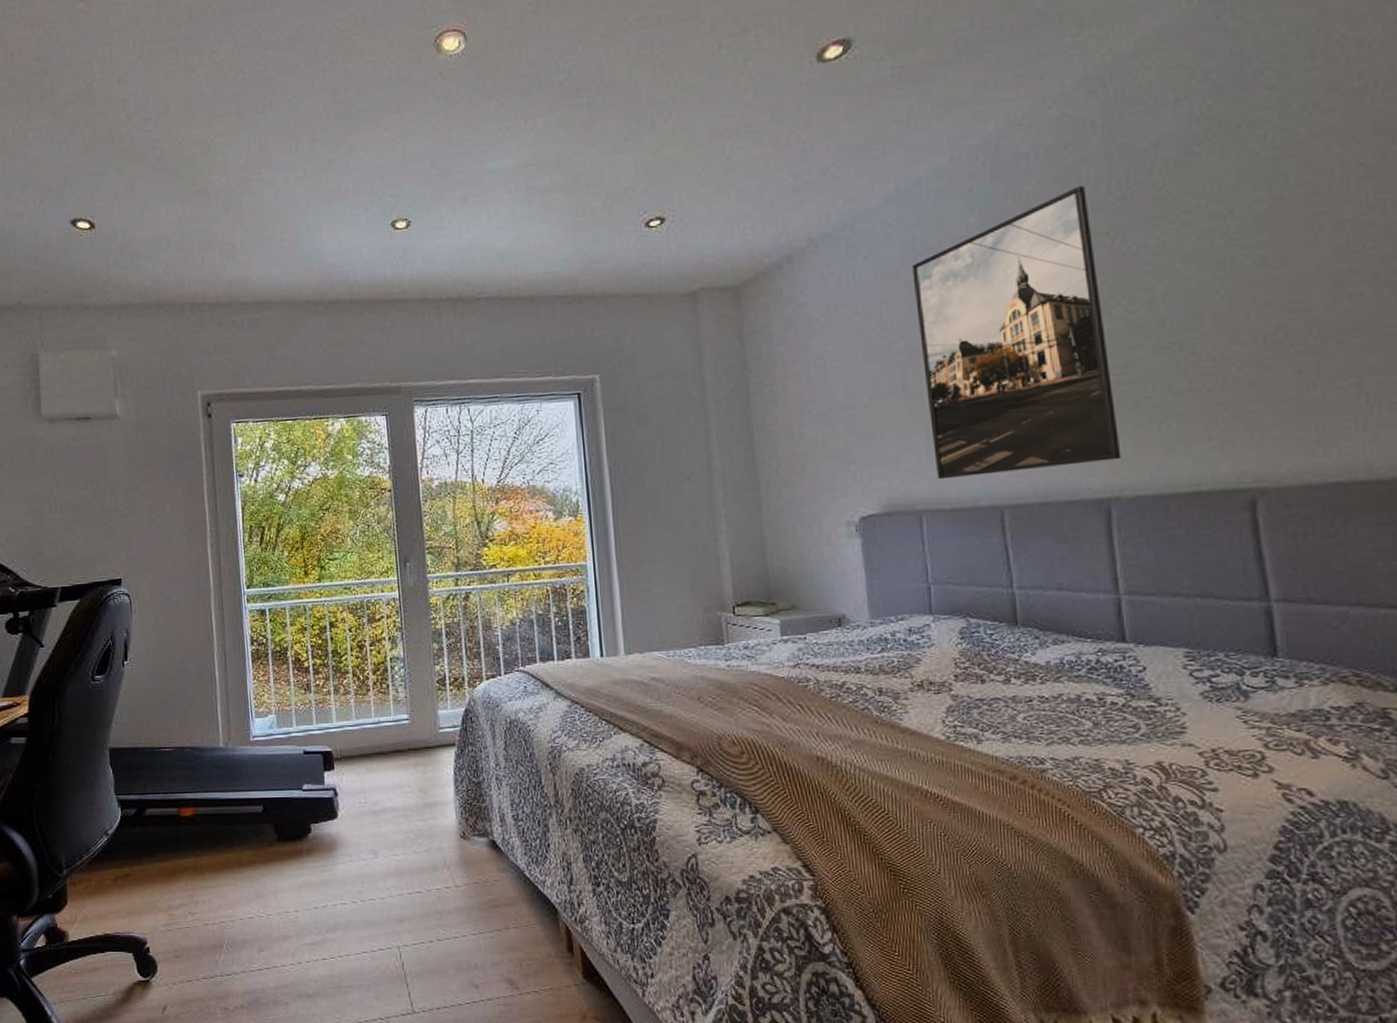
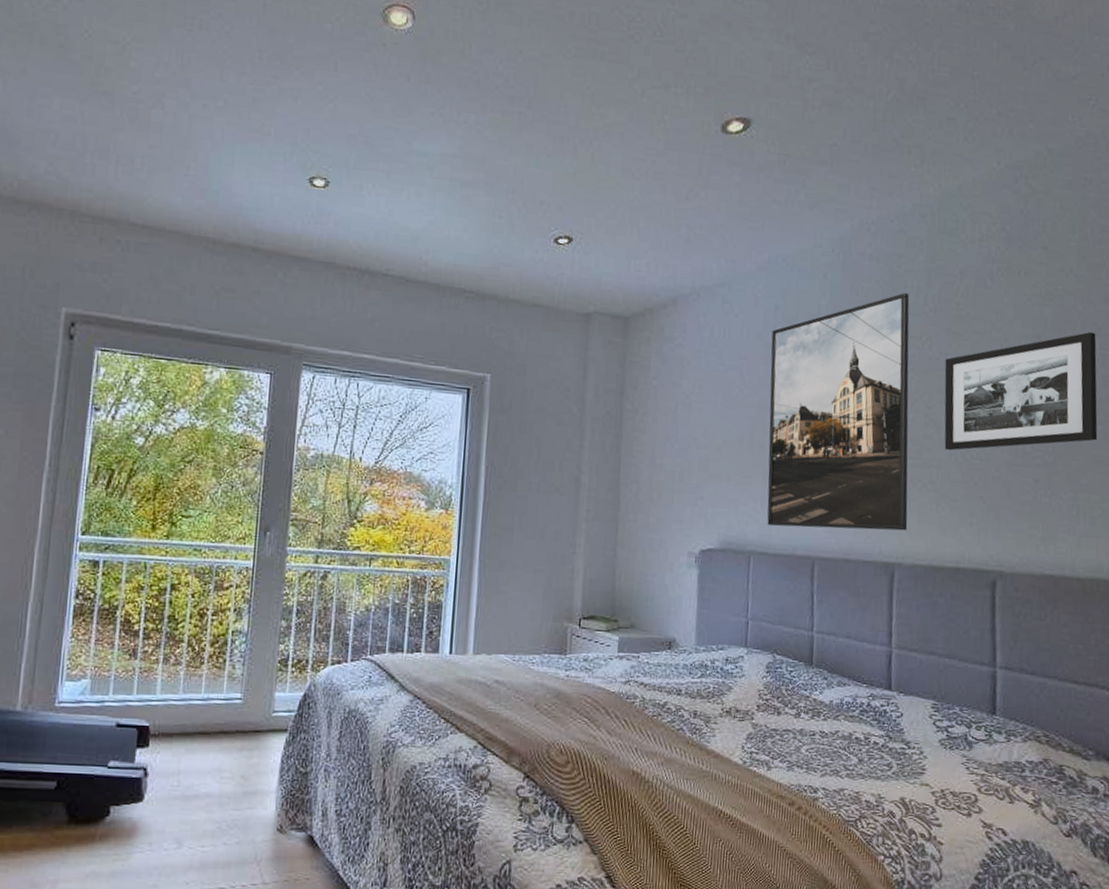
picture frame: none [1146,175,1386,358] -> present [944,331,1098,451]

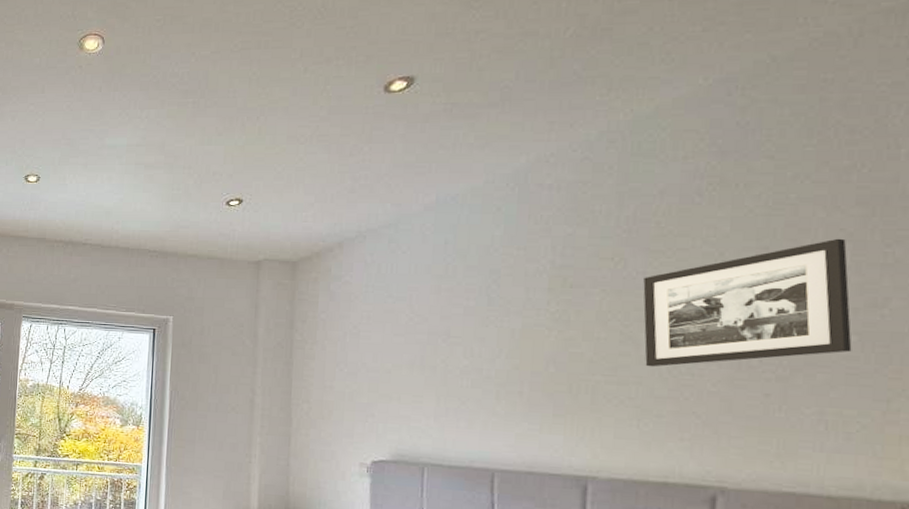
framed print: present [767,293,910,531] -> none [441,218,602,446]

